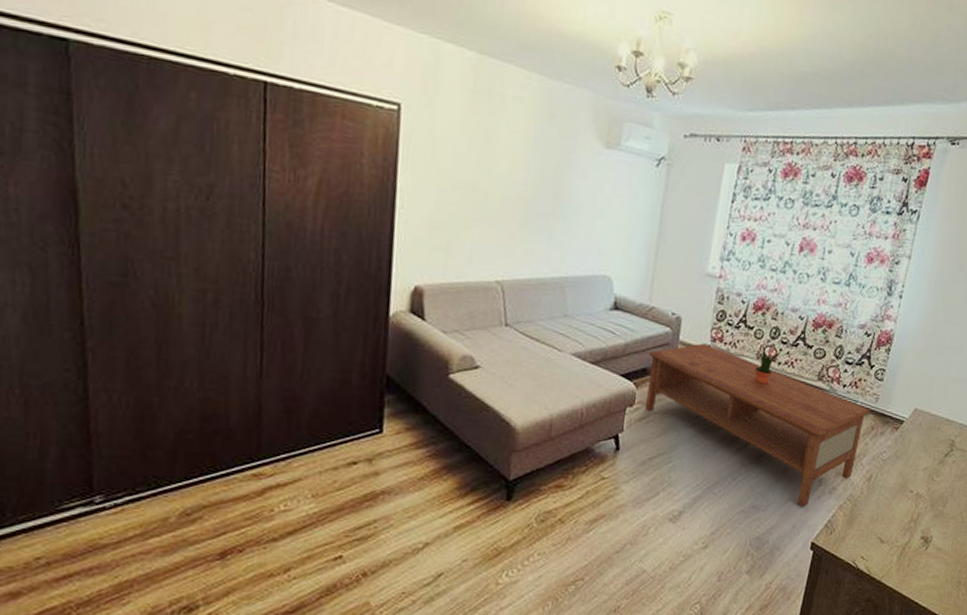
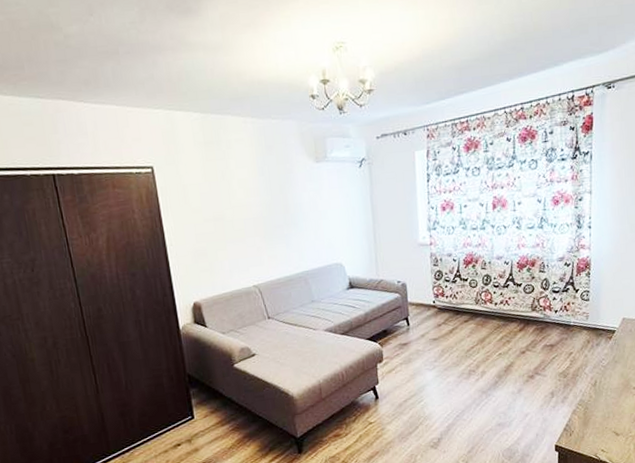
coffee table: present [644,343,872,508] -> none [386,300,585,419]
potted plant: present [754,350,782,385] -> none [476,292,496,324]

